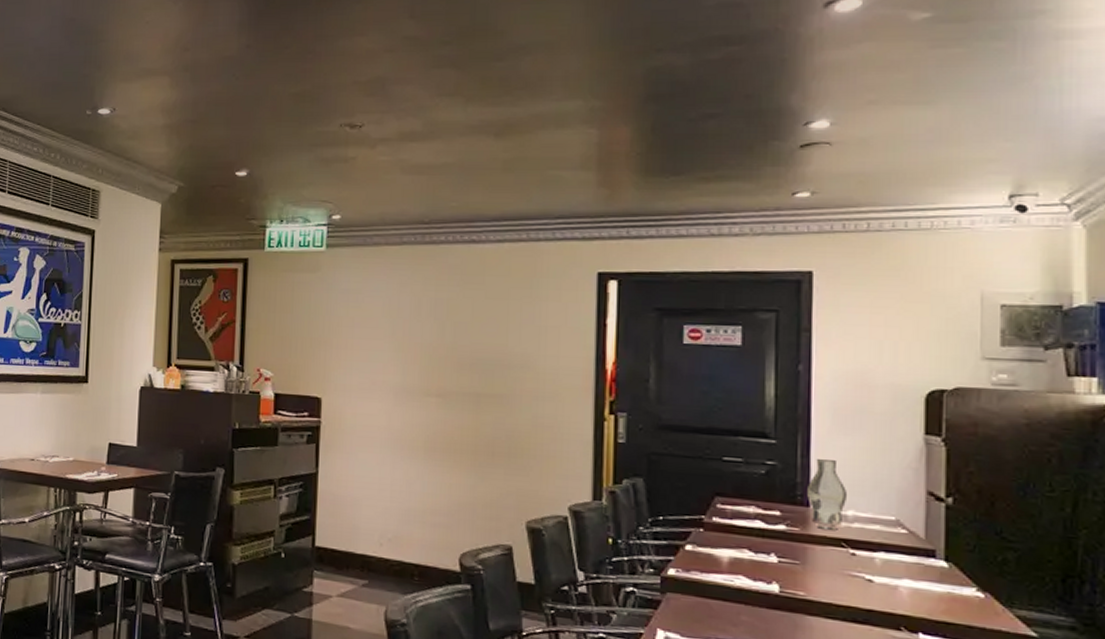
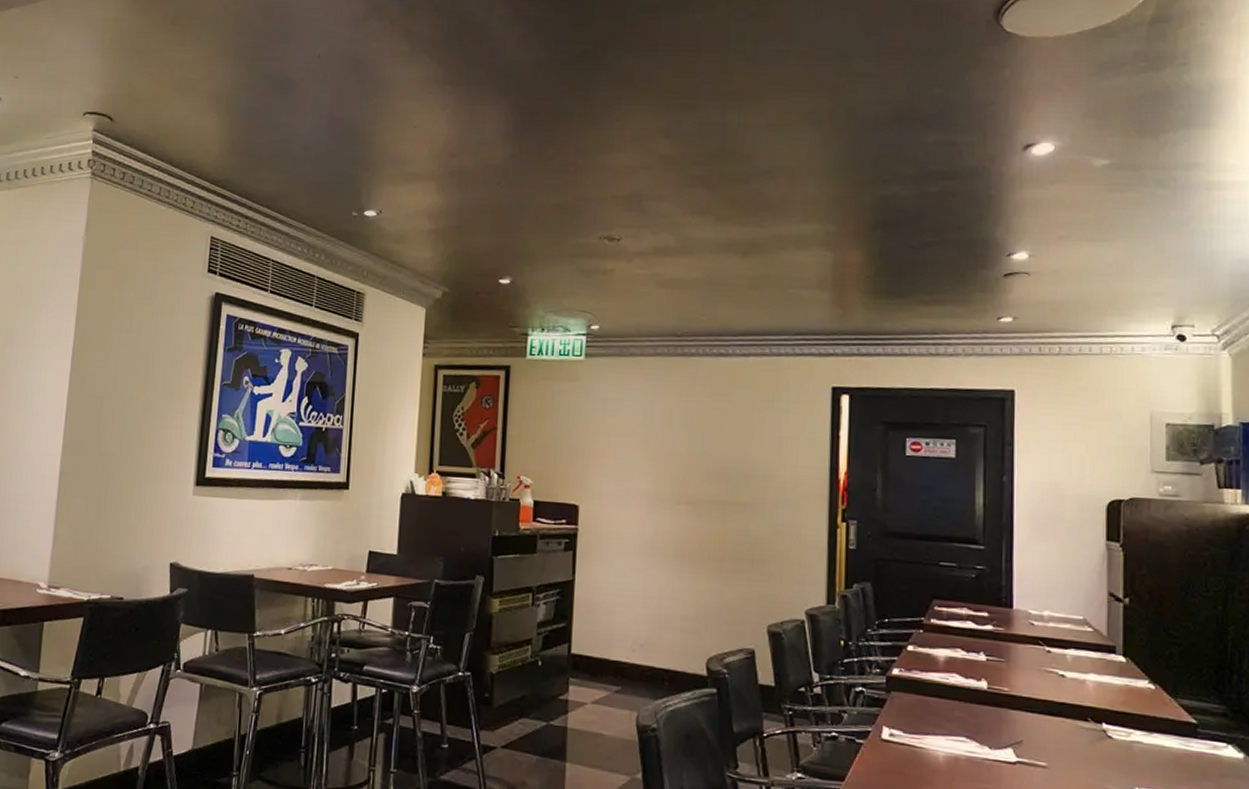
vase: present [807,459,846,530] -> none [1011,564,1043,629]

